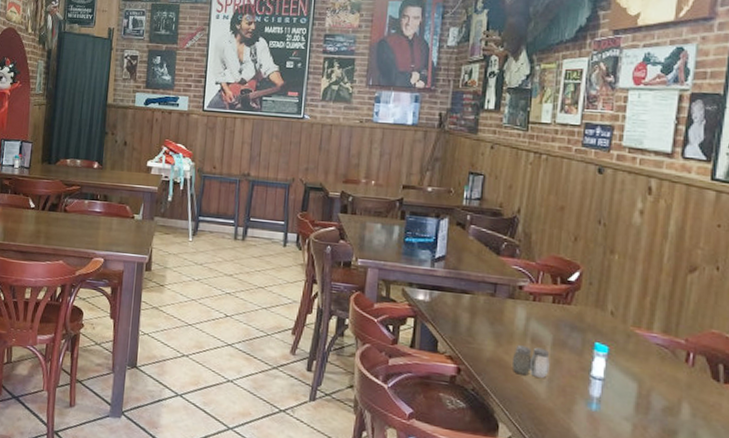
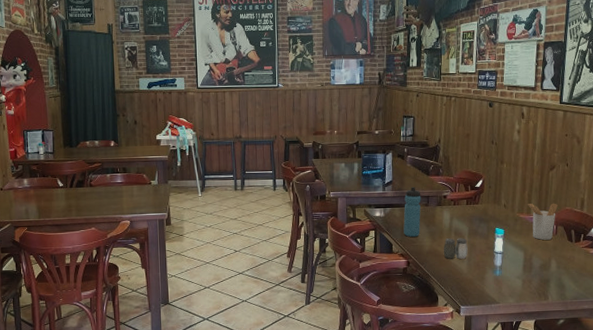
water bottle: none [455,268,486,336] -> present [403,187,421,237]
utensil holder: none [647,315,698,373] -> present [527,203,558,240]

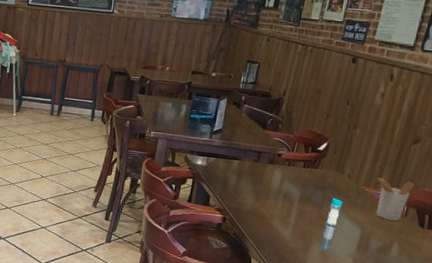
water bottle: present [403,187,421,237] -> none [225,139,252,193]
salt and pepper shaker: present [443,238,468,260] -> none [266,200,296,226]

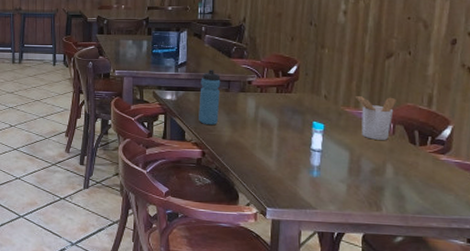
water bottle: none [225,139,252,193] -> present [199,70,221,125]

